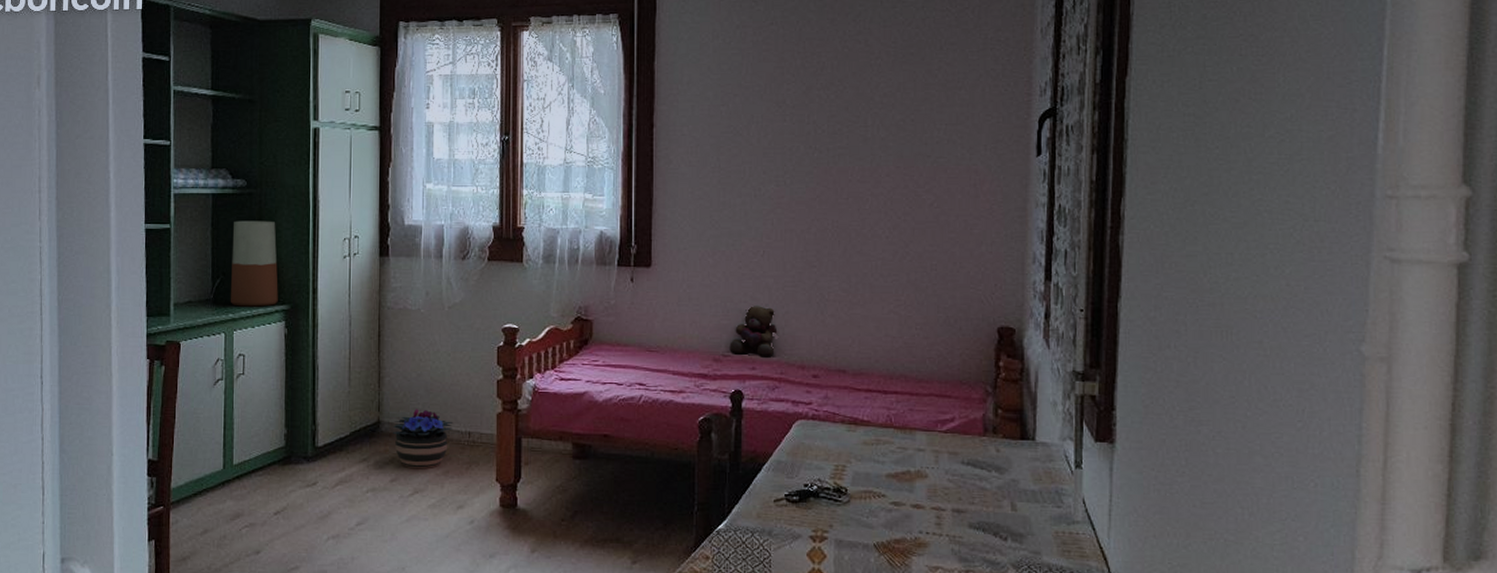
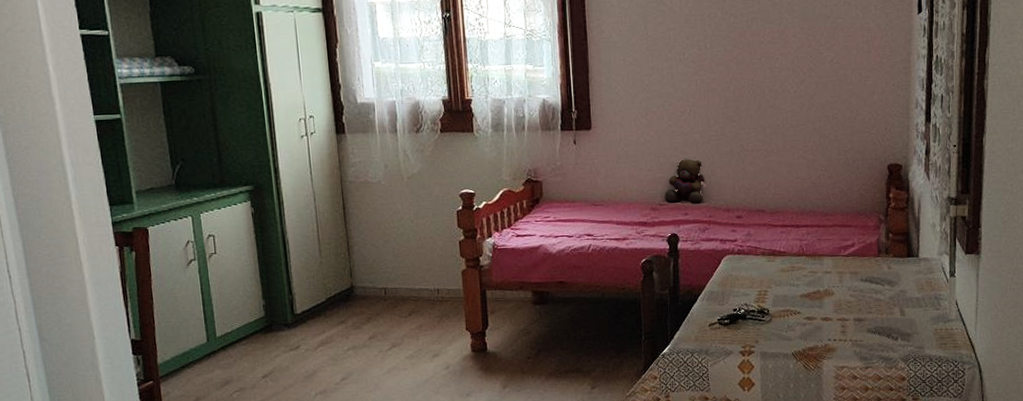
vase: present [230,220,278,307] -> none [186,105,241,190]
potted flower: present [392,409,454,469] -> none [366,272,422,326]

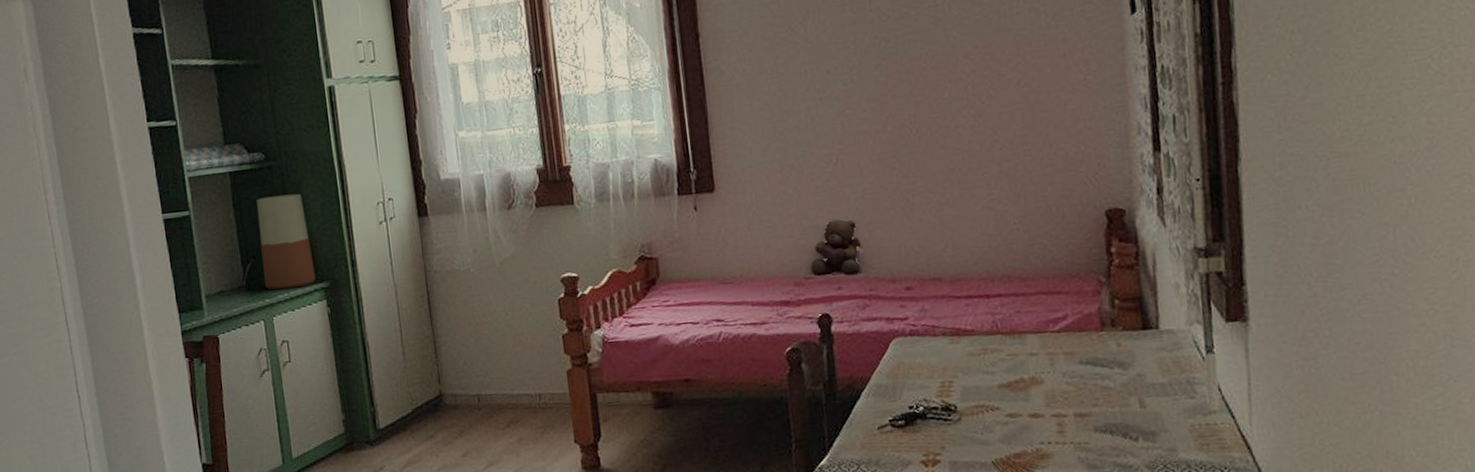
vase: none [186,105,241,190] -> present [256,193,316,291]

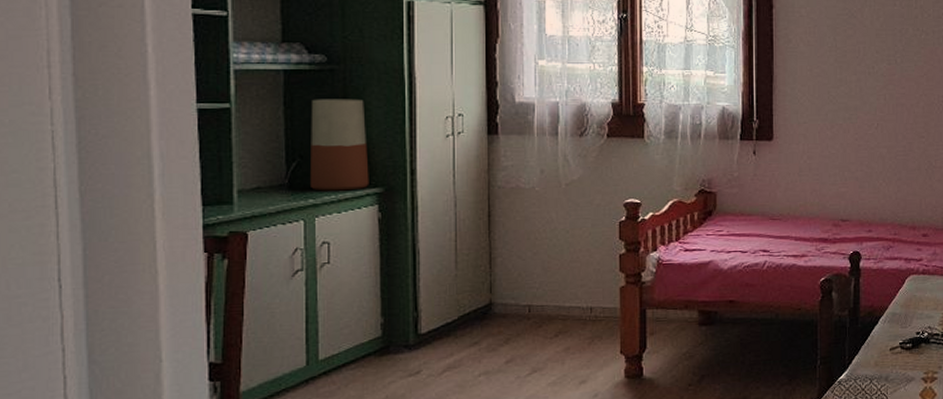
teddy bear: present [810,219,861,277] -> none [848,173,890,222]

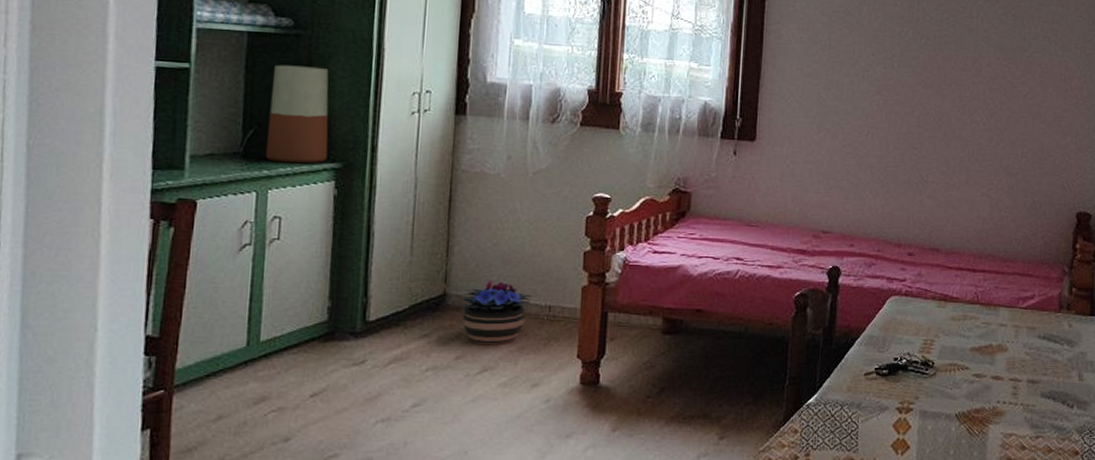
potted flower: none [506,287,574,349] -> present [459,280,532,346]

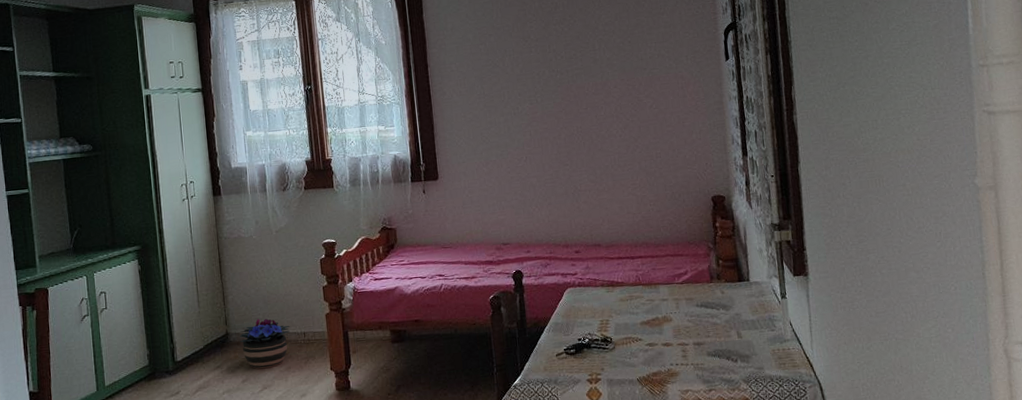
vase: present [265,64,329,164] -> none [84,176,130,252]

